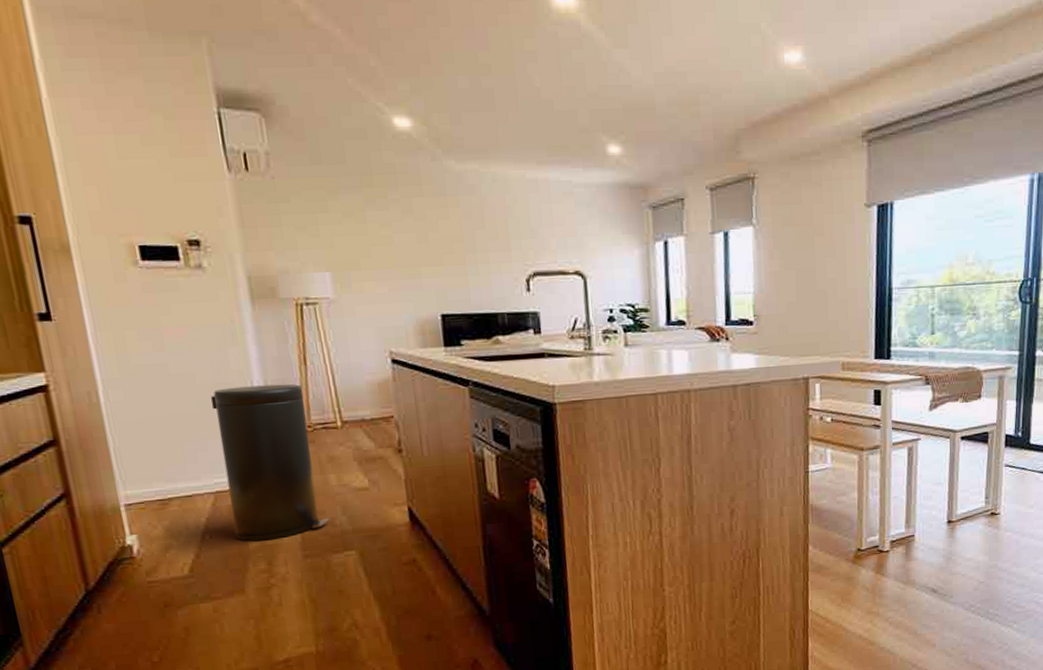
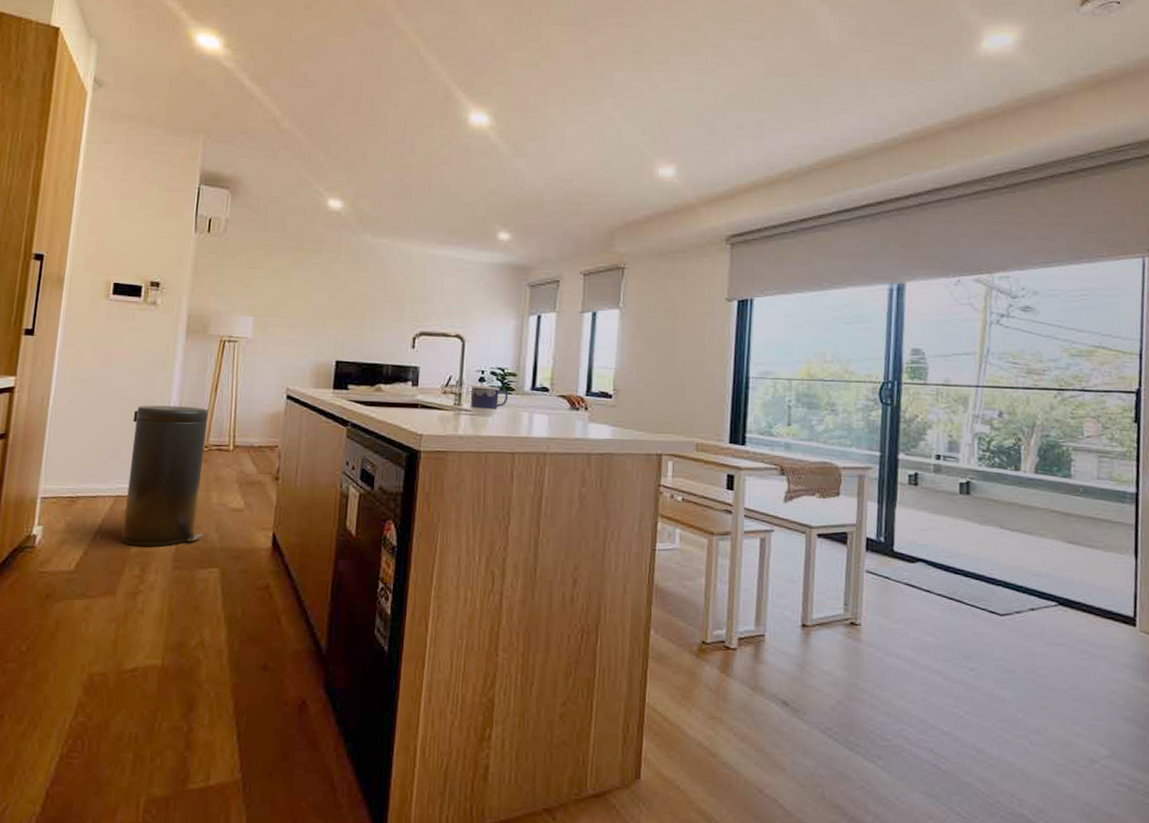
cup: none [600,325,643,360] -> present [470,385,508,418]

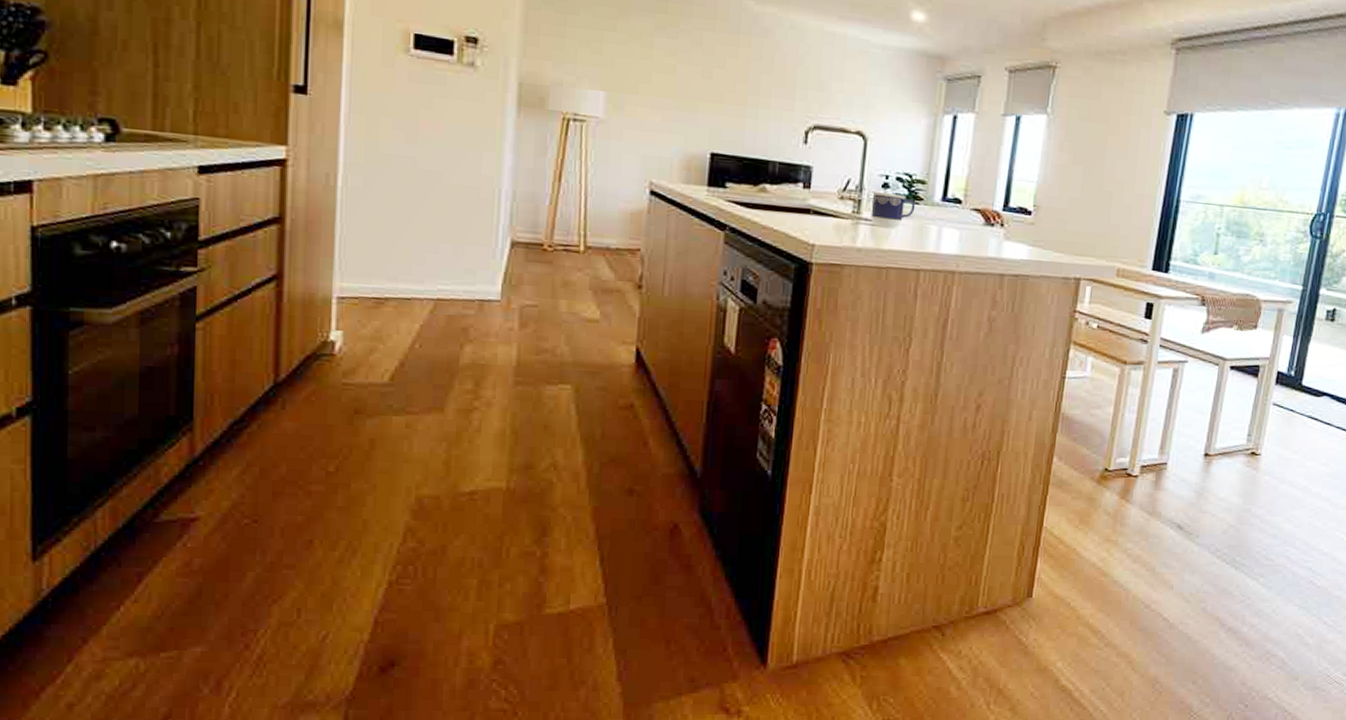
pedal bin: present [121,405,209,548] -> none [447,192,552,360]

